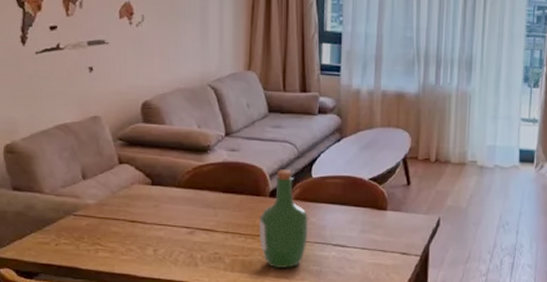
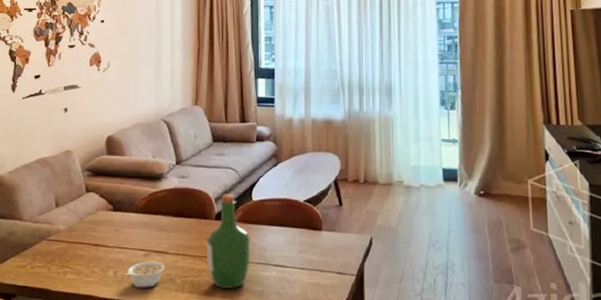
legume: none [164,238,212,267] -> present [123,260,165,289]

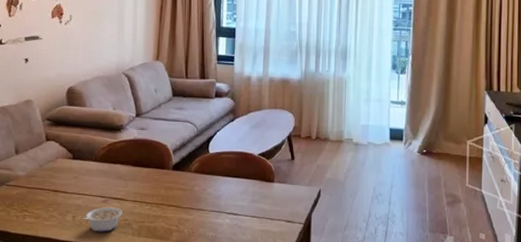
wine bottle: present [207,193,251,289] -> none [163,145,206,234]

